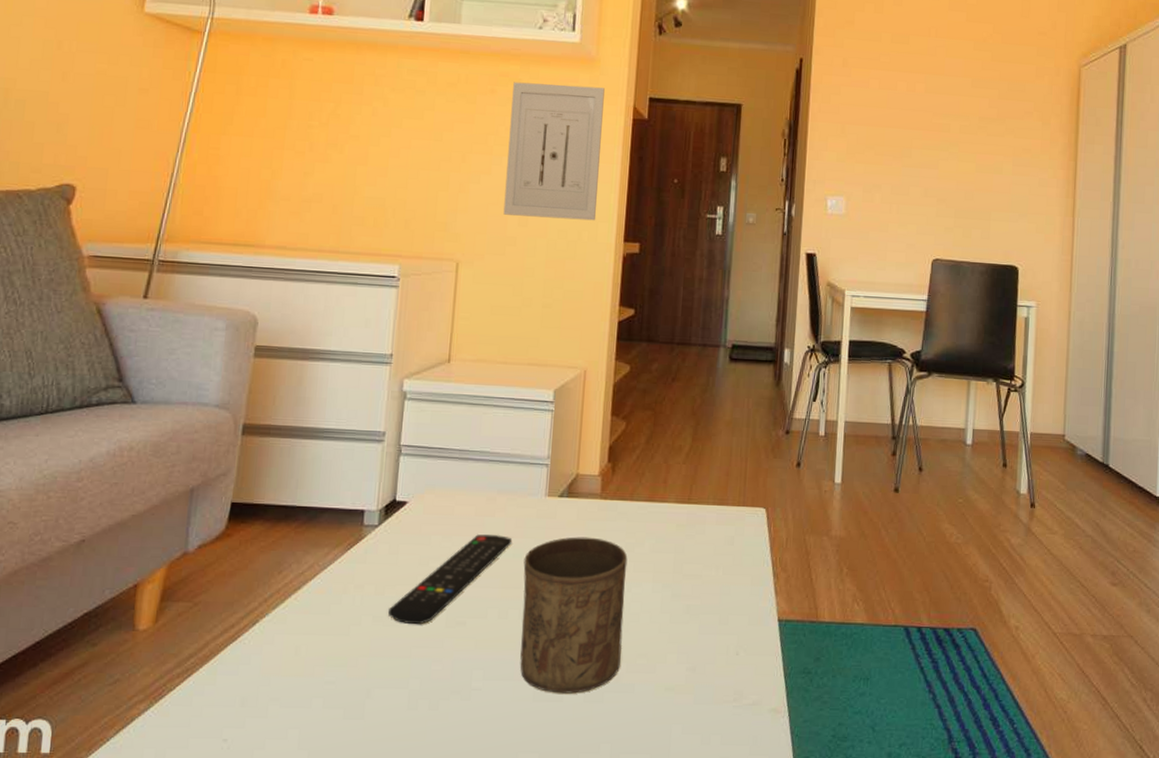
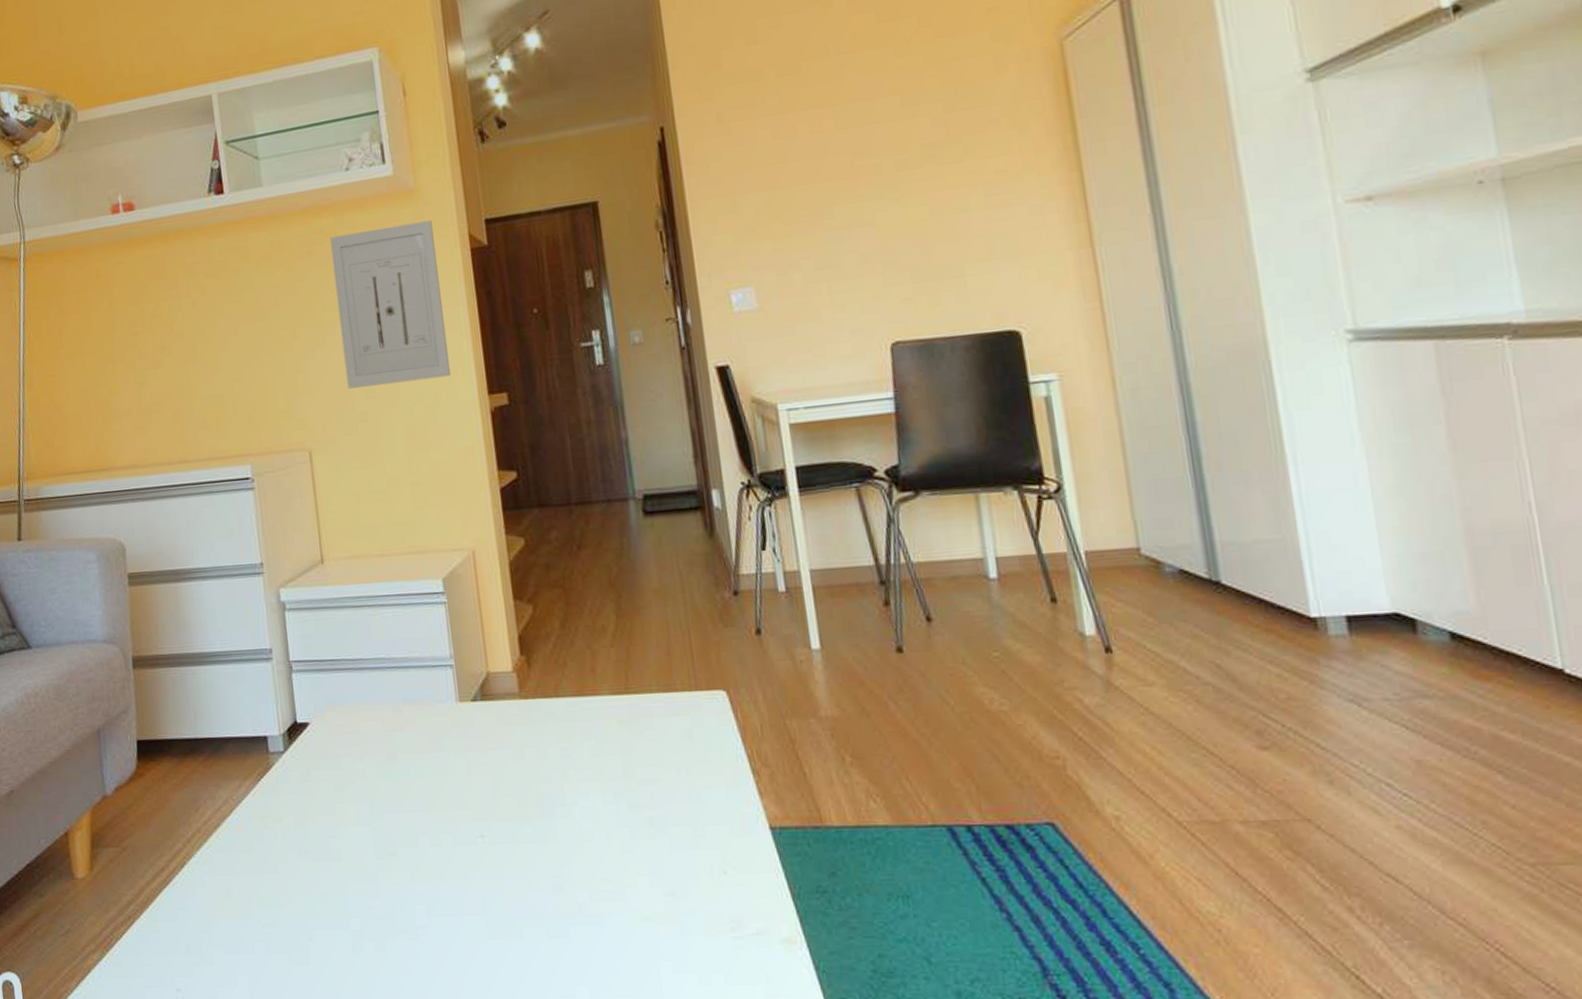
remote control: present [388,534,513,625] -> none [312,751,430,858]
cup: present [520,537,628,694] -> none [446,744,582,929]

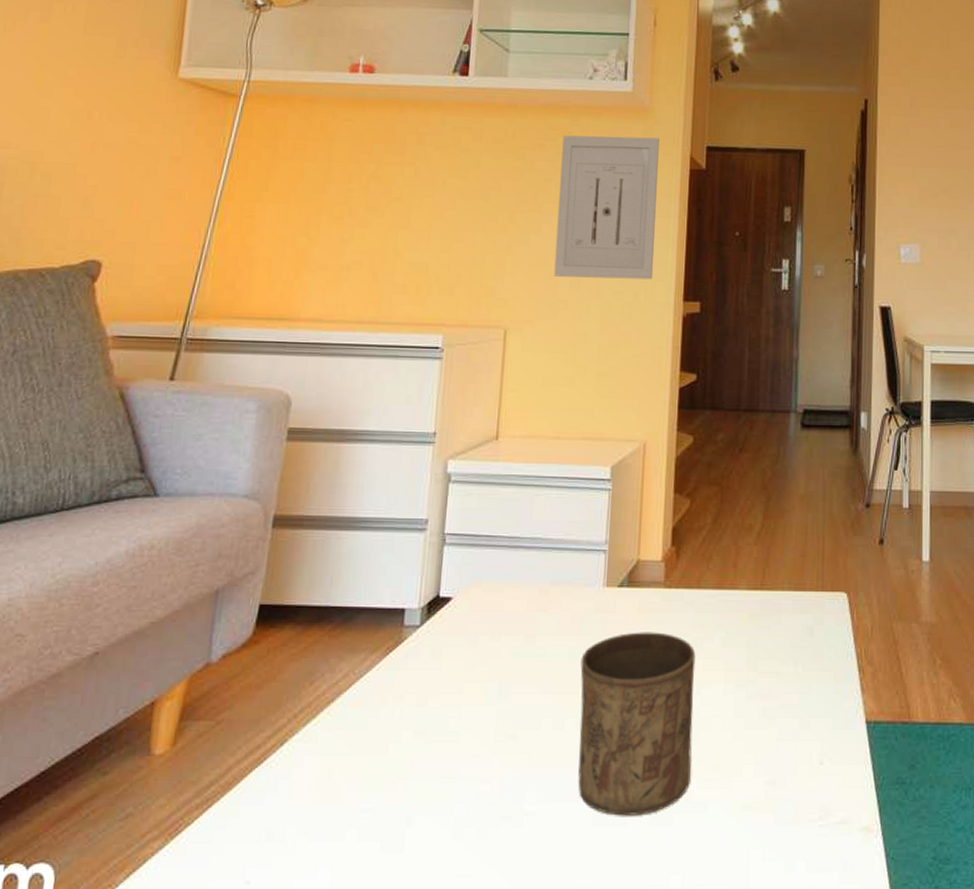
cup: none [446,744,582,929] -> present [578,632,696,816]

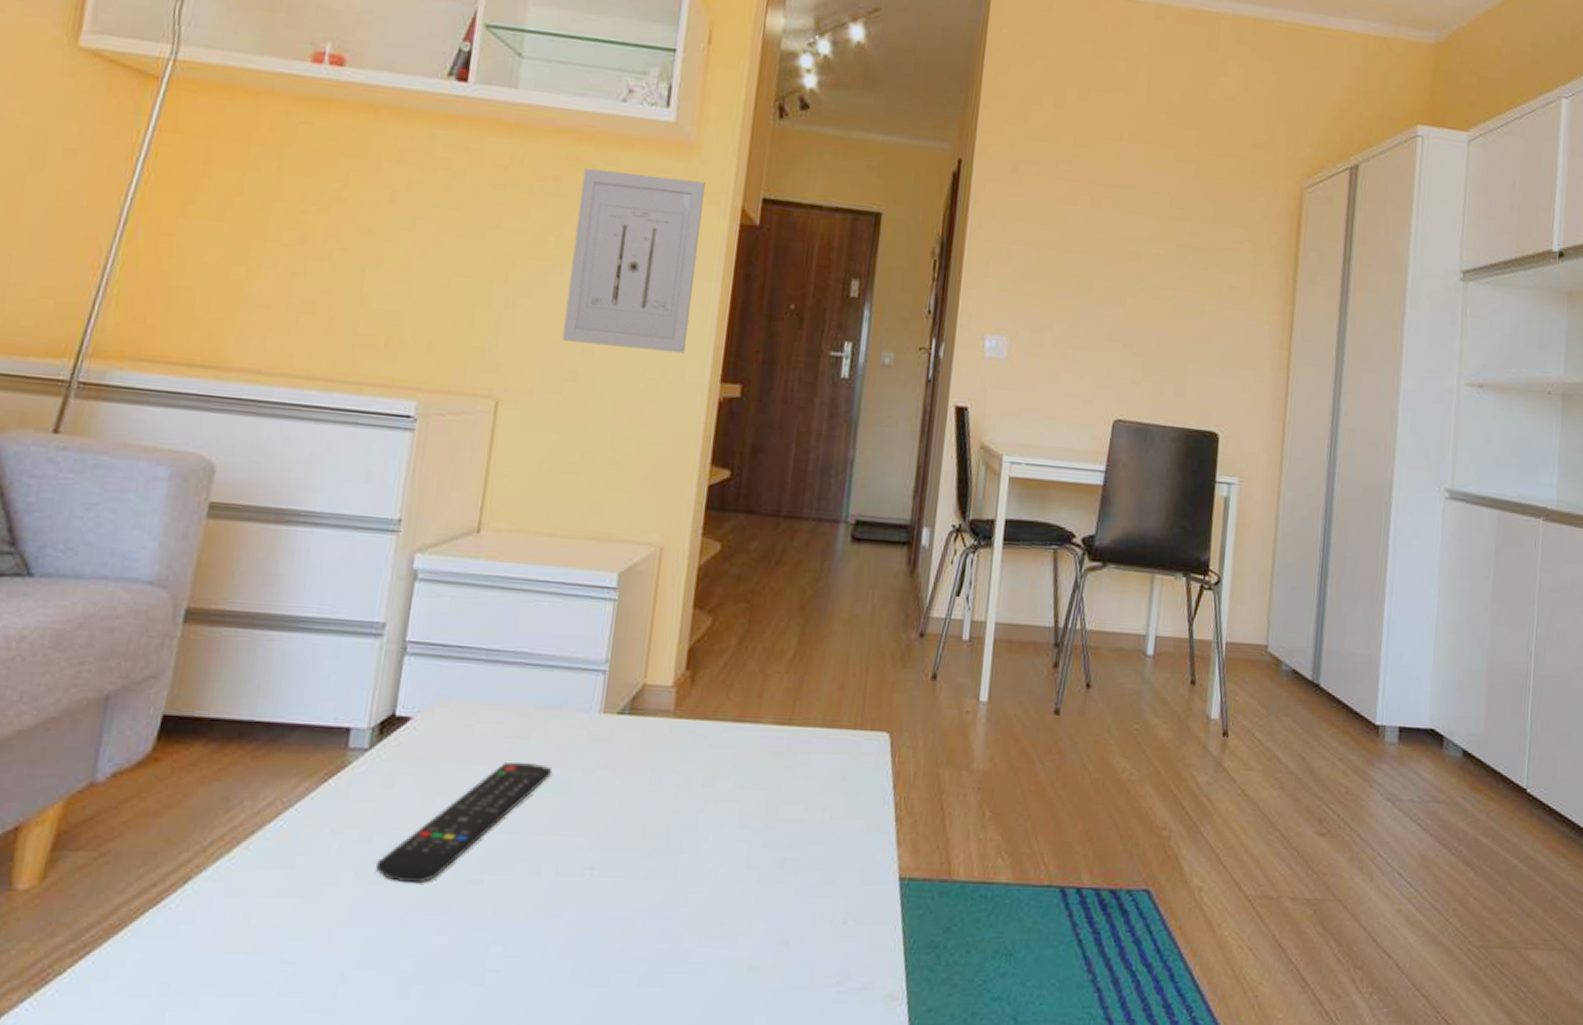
remote control: none [431,633,568,740] -> present [376,763,553,884]
cup: present [578,632,696,816] -> none [554,767,706,976]

